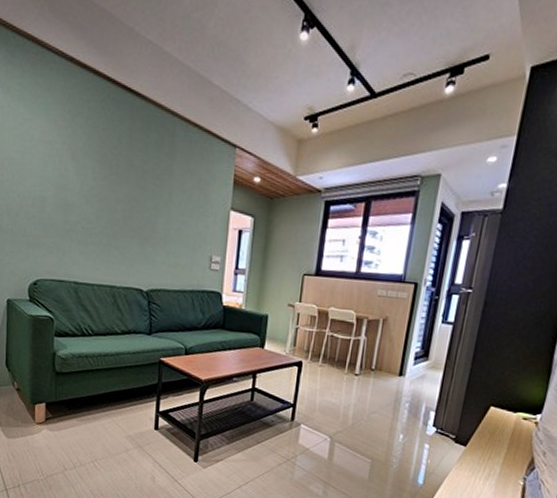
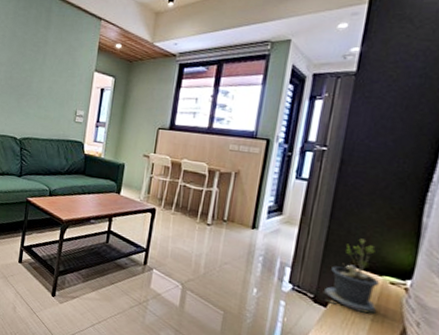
potted plant: none [463,378,513,449] -> present [323,238,379,315]

